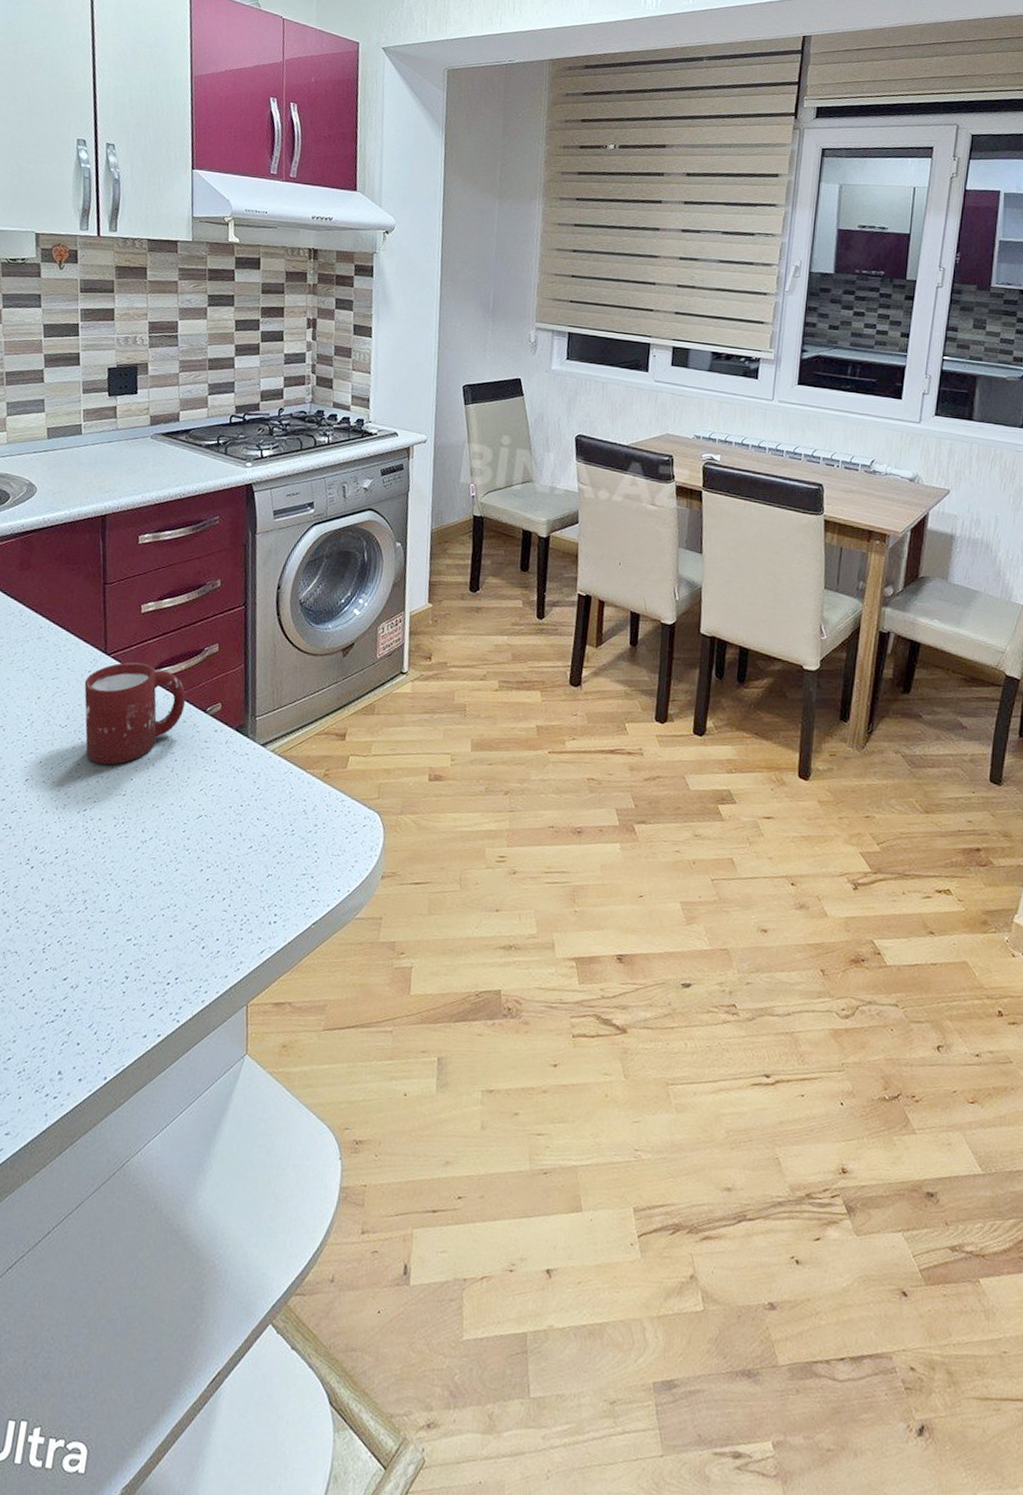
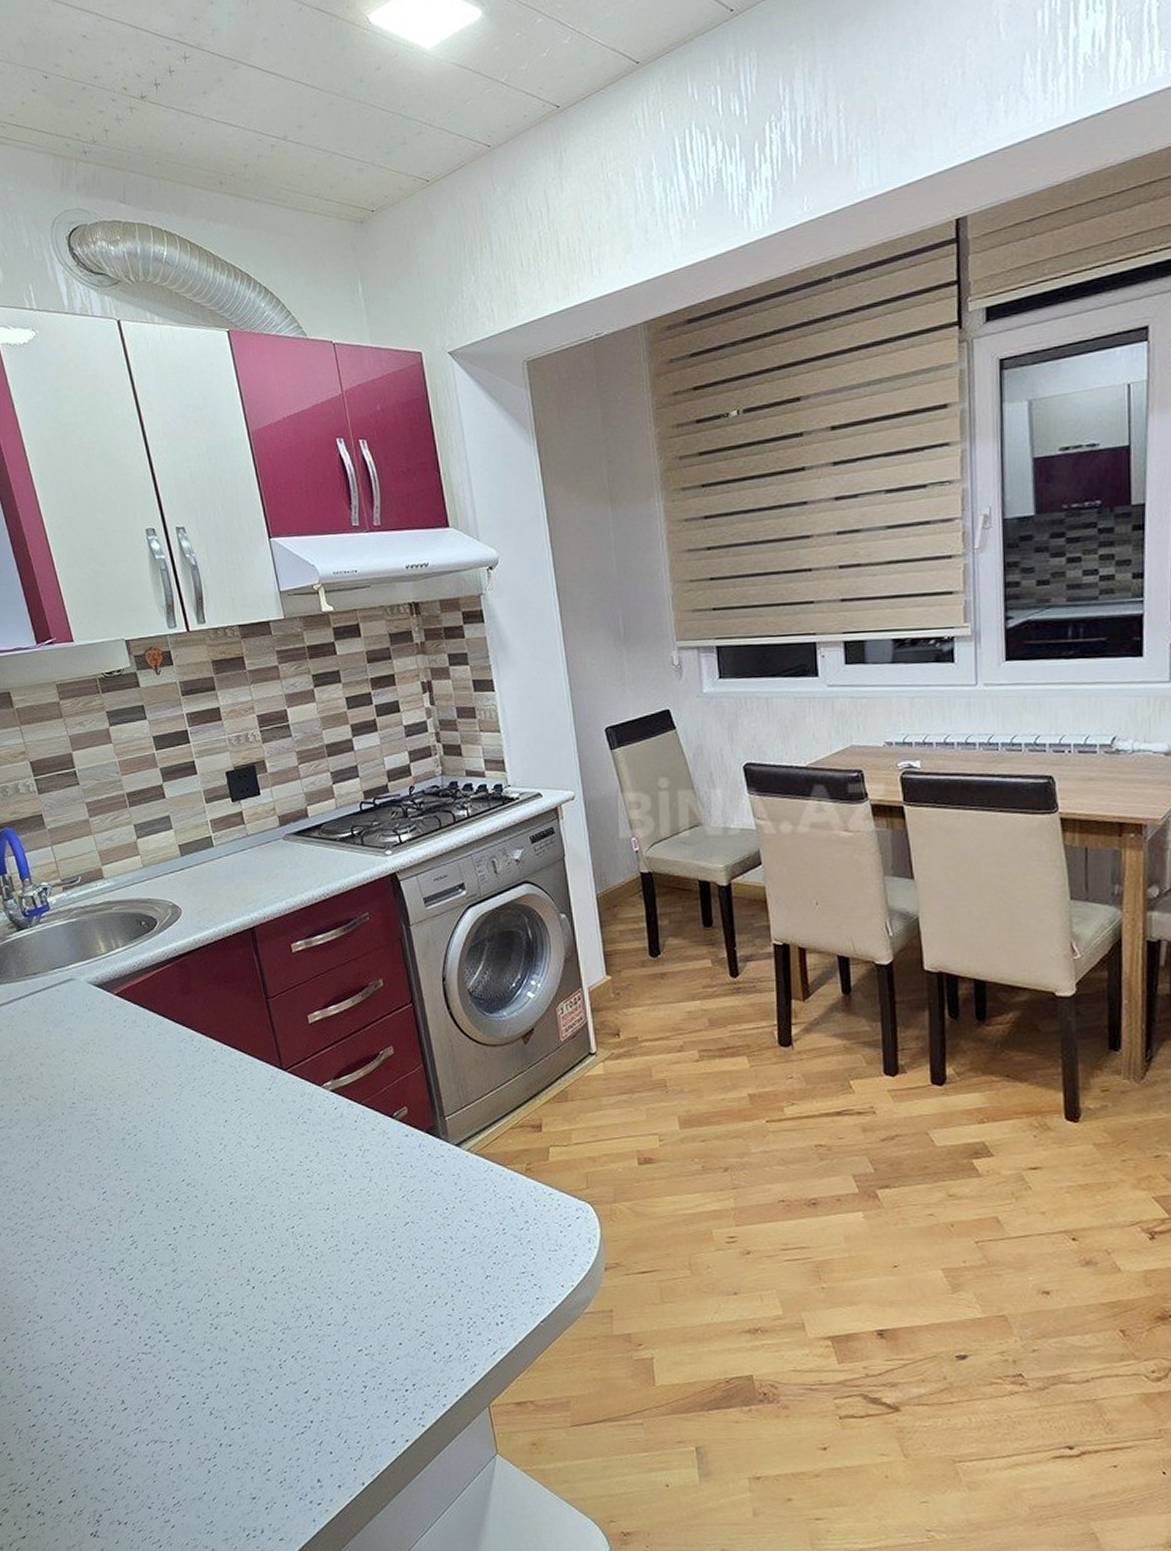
cup: present [84,662,186,765] -> none [267,1074,371,1180]

